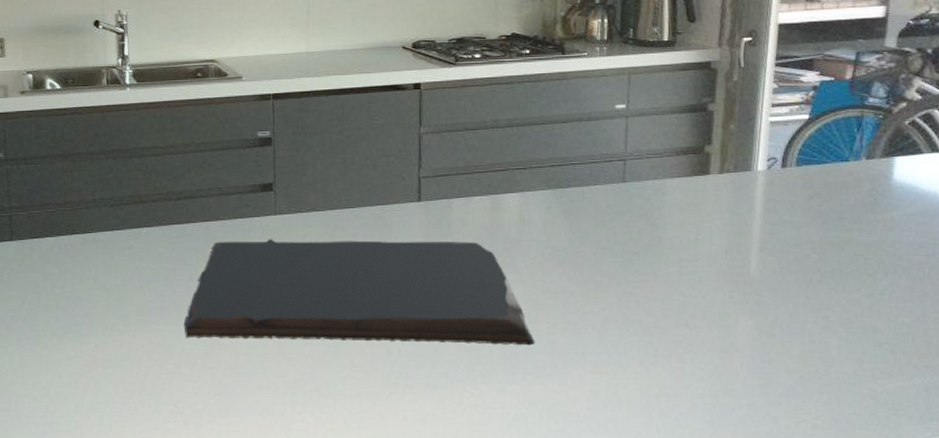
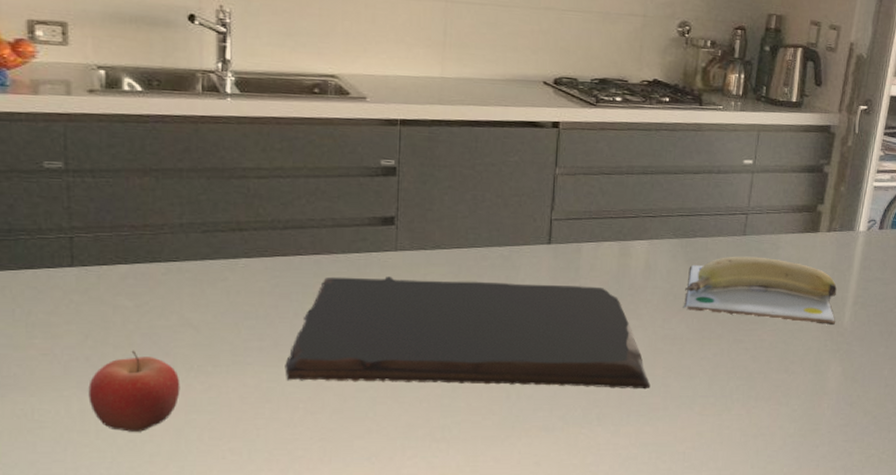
fruit: none [26,311,98,384] -> present [88,350,180,432]
banana: none [563,204,741,275] -> present [683,256,837,326]

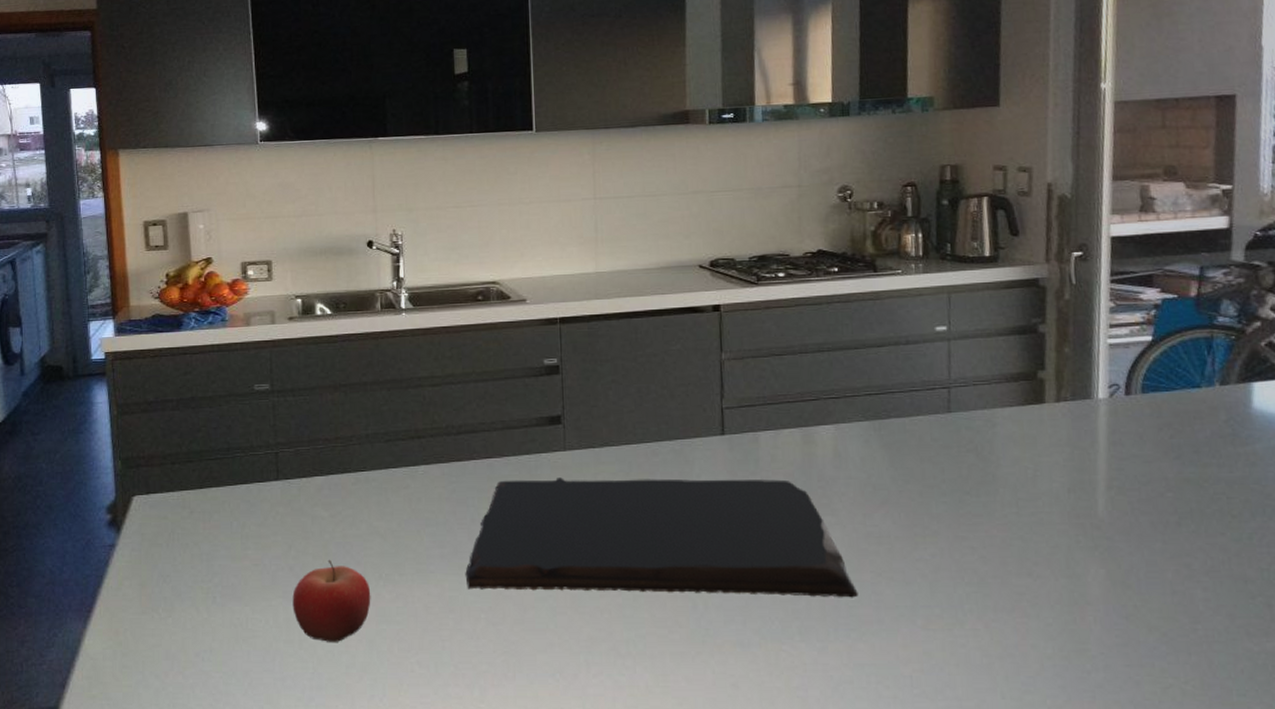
banana: present [683,256,837,326] -> none [885,436,1087,517]

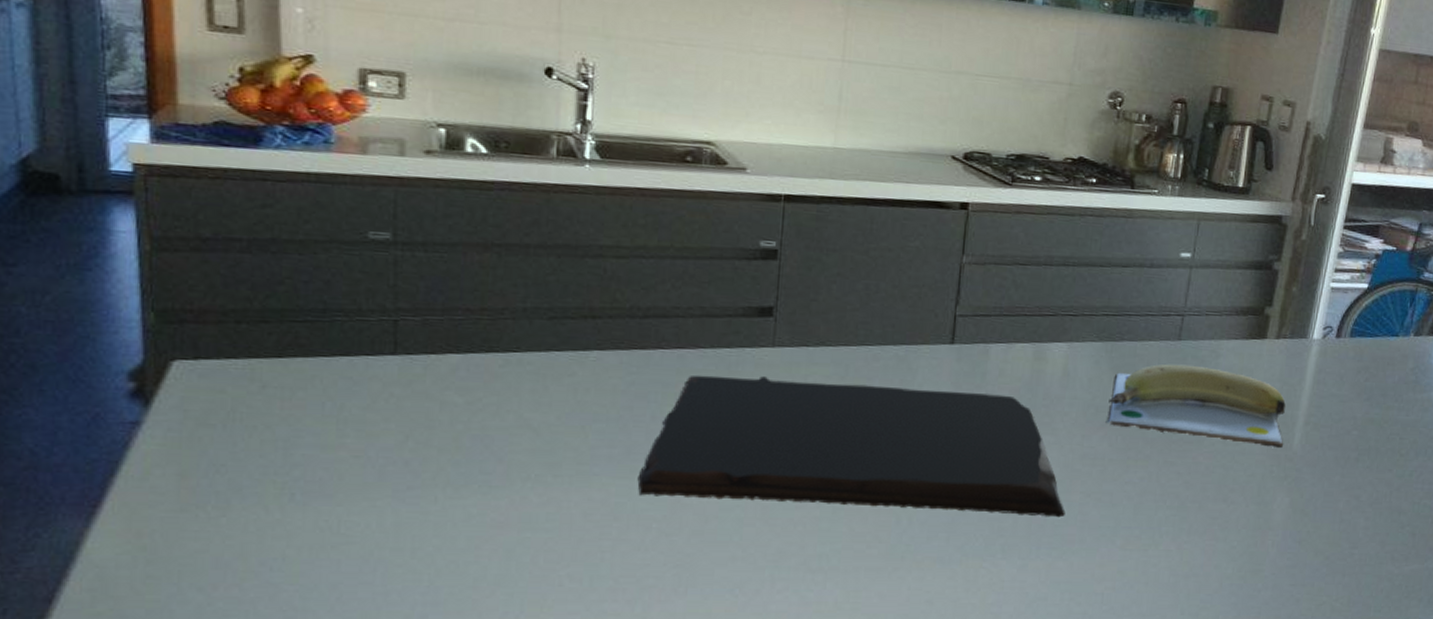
fruit: present [292,559,371,642] -> none [405,454,514,551]
banana: none [885,436,1087,517] -> present [1105,363,1286,449]

